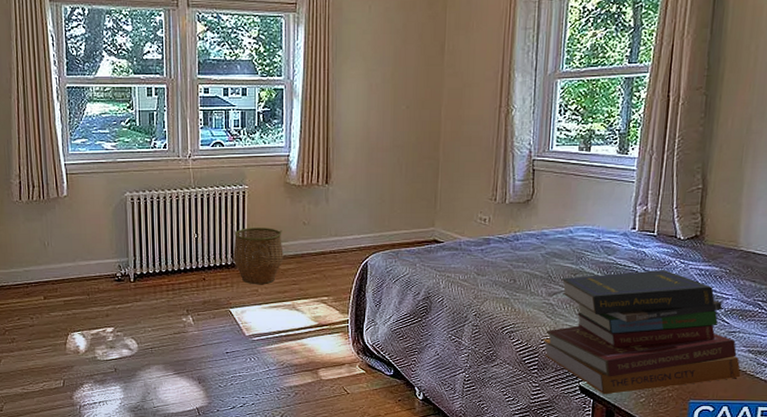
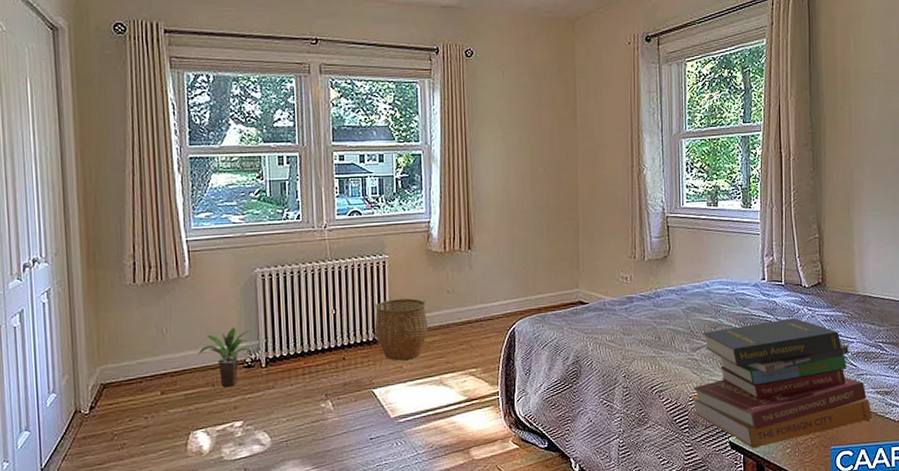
potted plant: none [76,245,124,297] -> present [199,327,254,387]

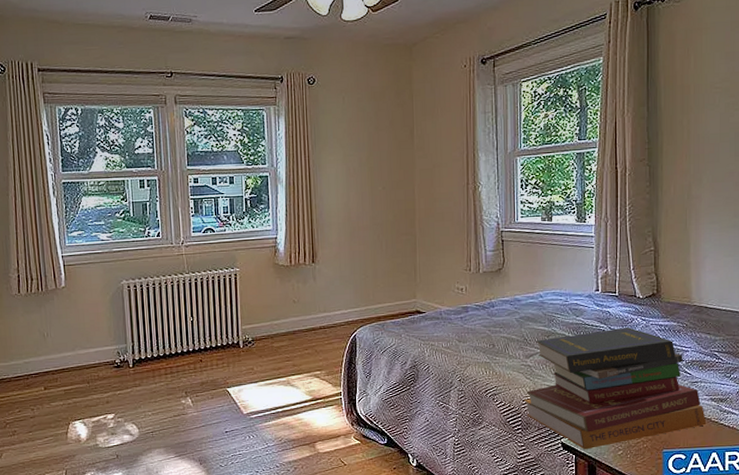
potted plant: present [199,327,254,387] -> none [75,332,122,384]
basket: present [374,298,428,361] -> none [227,307,276,364]

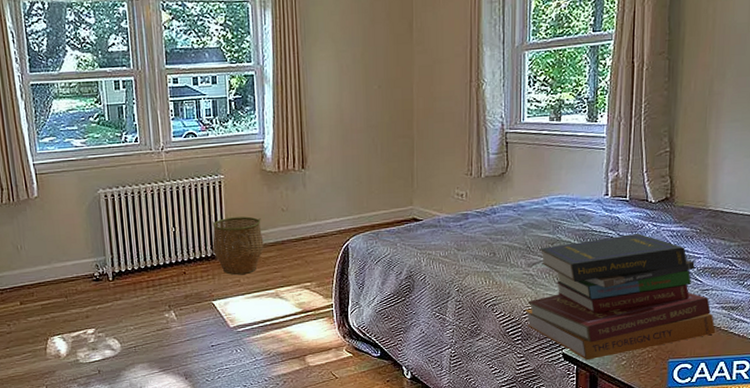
basket: none [227,307,276,364] -> present [211,216,264,275]

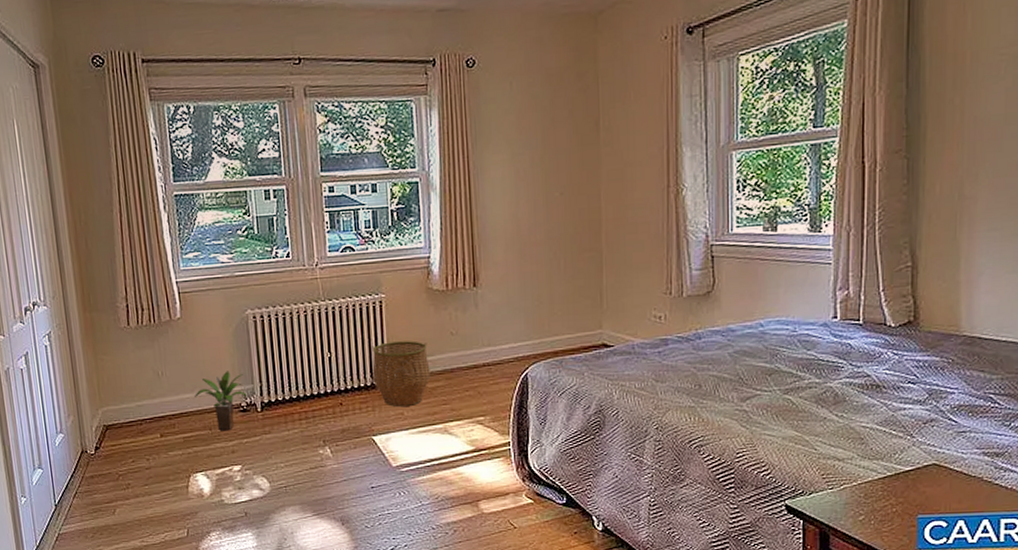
potted plant: none [51,244,101,299] -> present [195,371,249,431]
books: present [525,233,716,361] -> none [738,363,977,514]

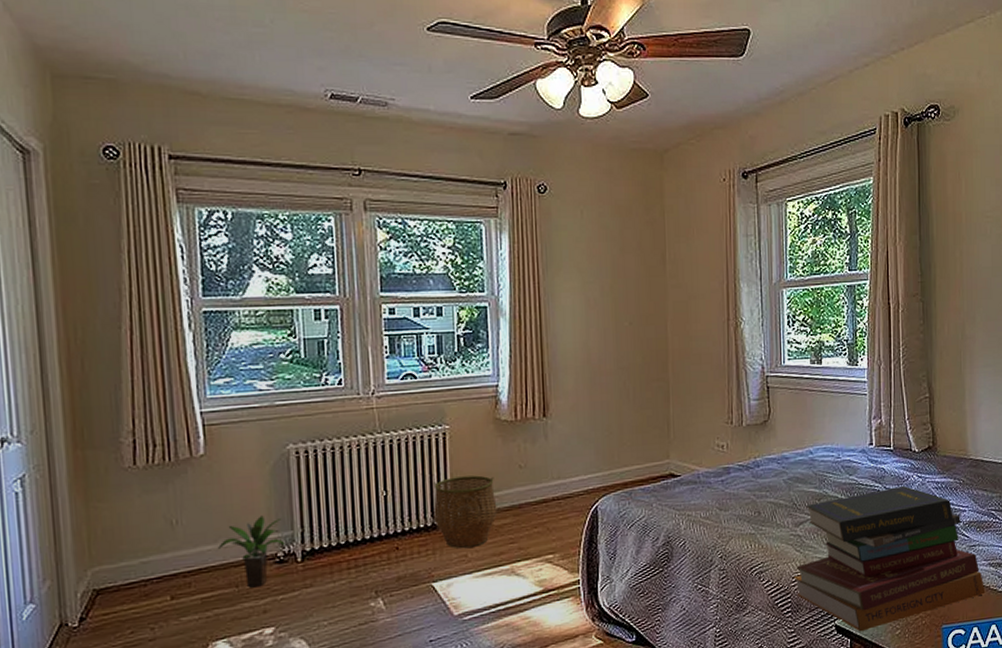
books: none [738,363,977,514] -> present [793,486,986,632]

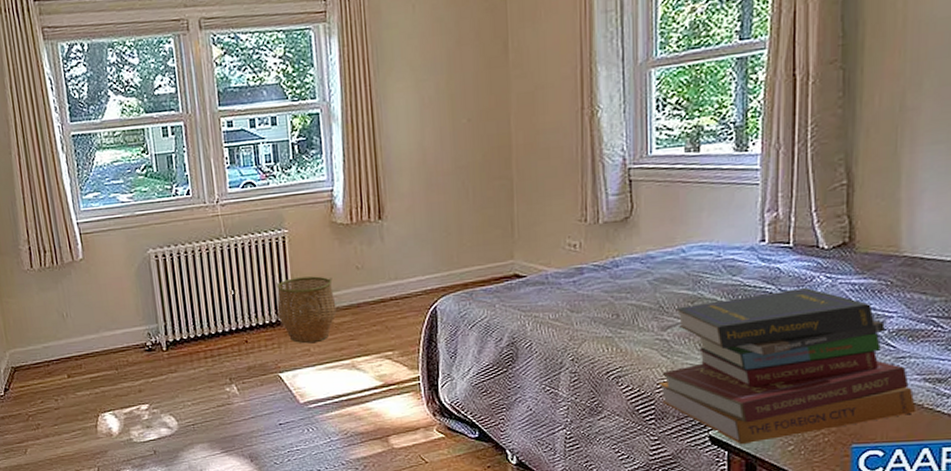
potted plant: present [218,515,287,588] -> none [100,310,154,371]

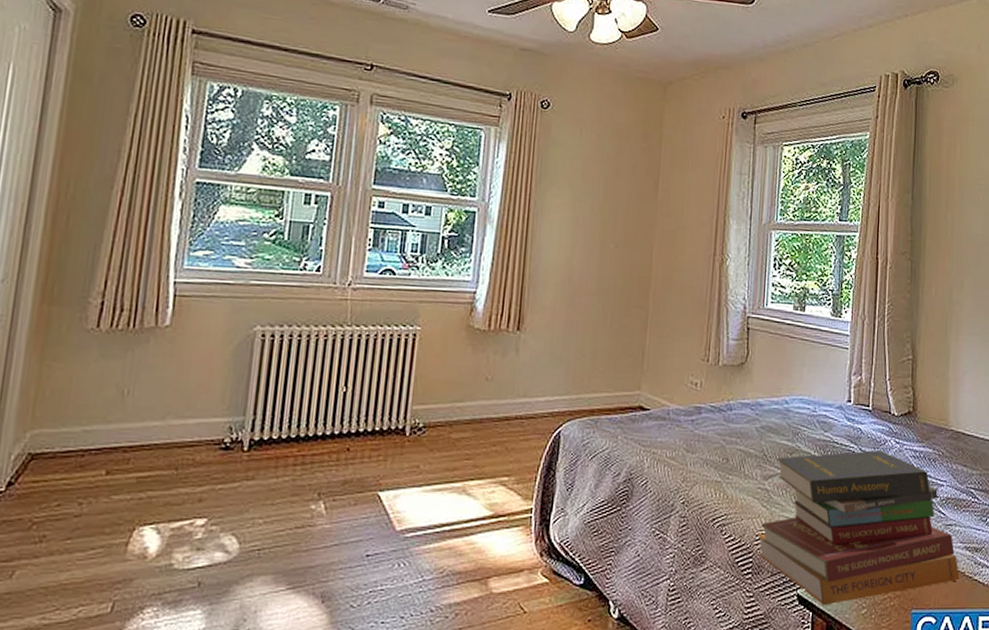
basket: present [275,276,337,344] -> none [391,381,459,459]

